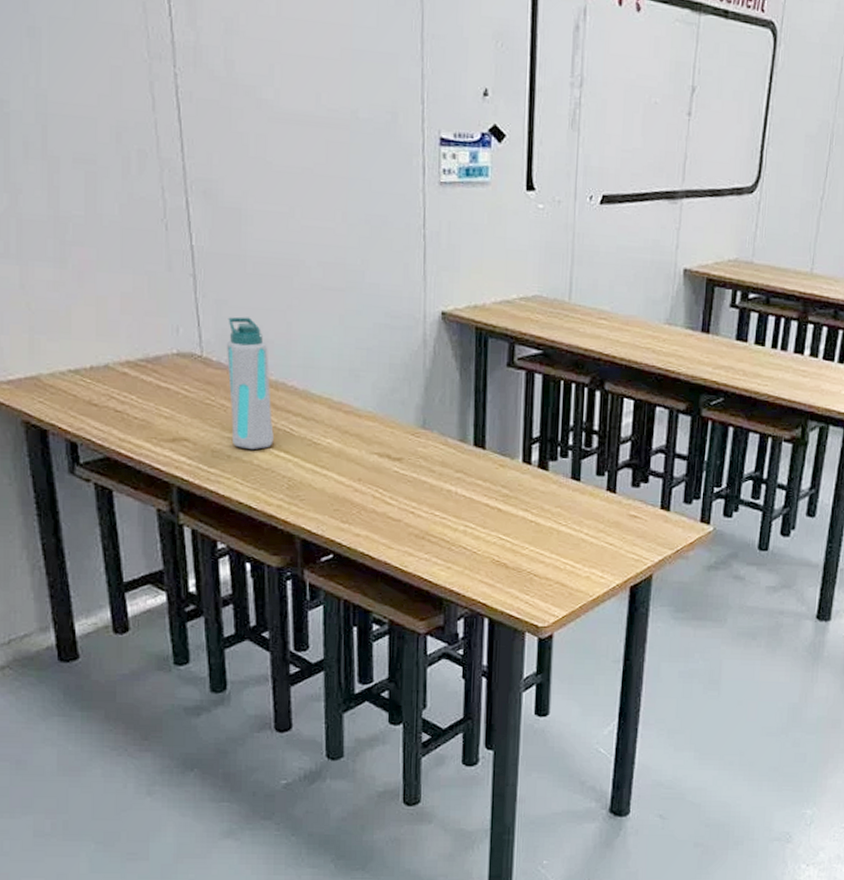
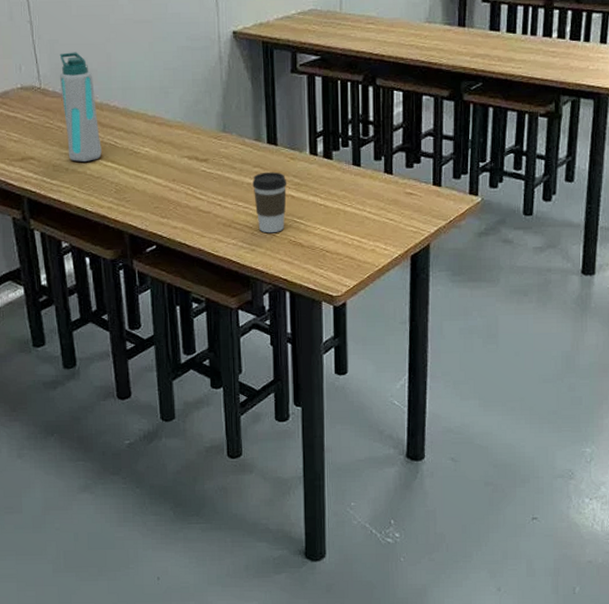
coffee cup: none [453,478,494,550] -> present [252,171,287,233]

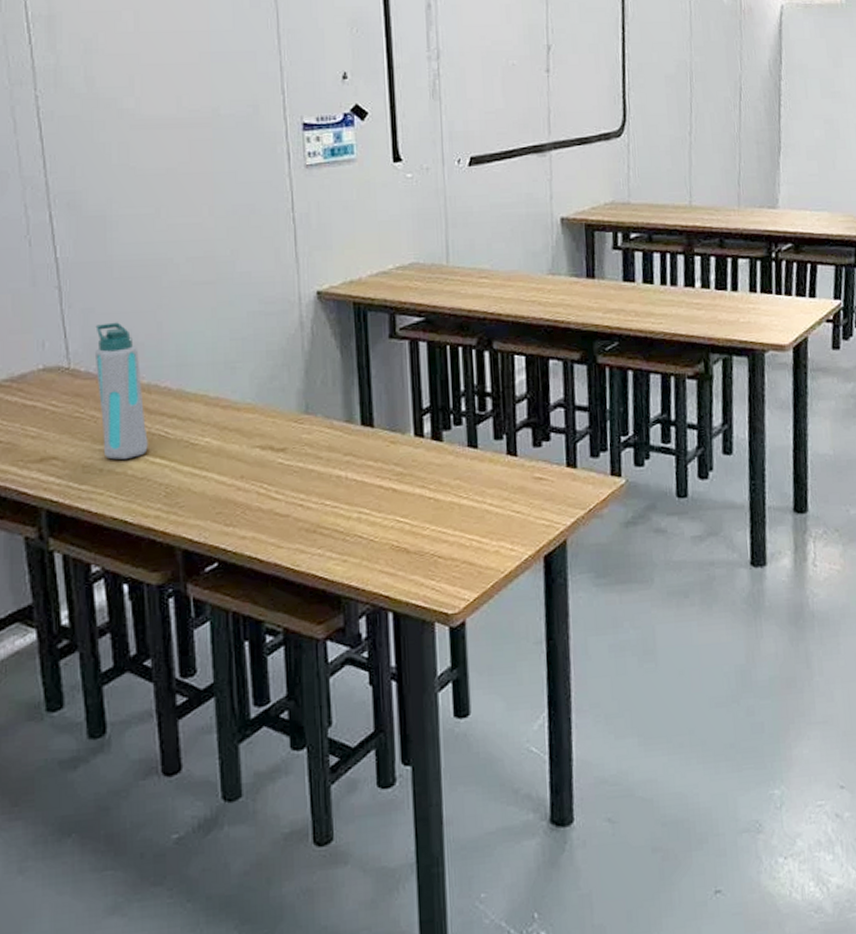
coffee cup: present [252,171,287,233] -> none [343,460,387,538]

